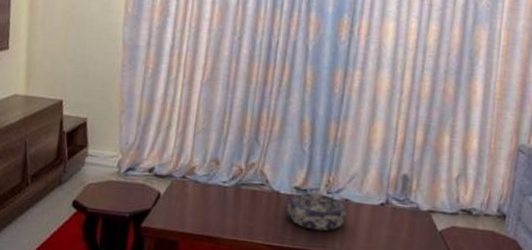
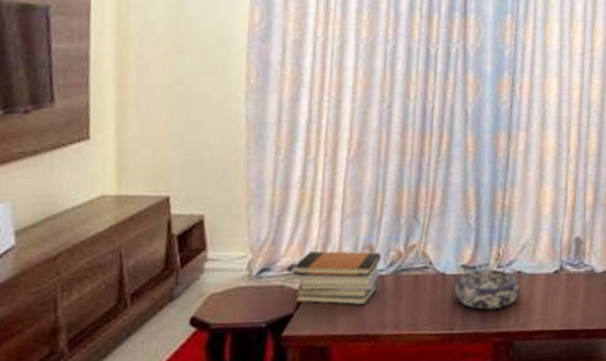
book stack: none [152,158,225,210] -> present [294,251,381,305]

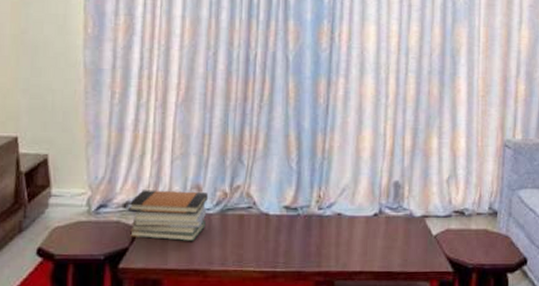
decorative bowl: present [454,269,520,310] -> none [277,211,340,250]

